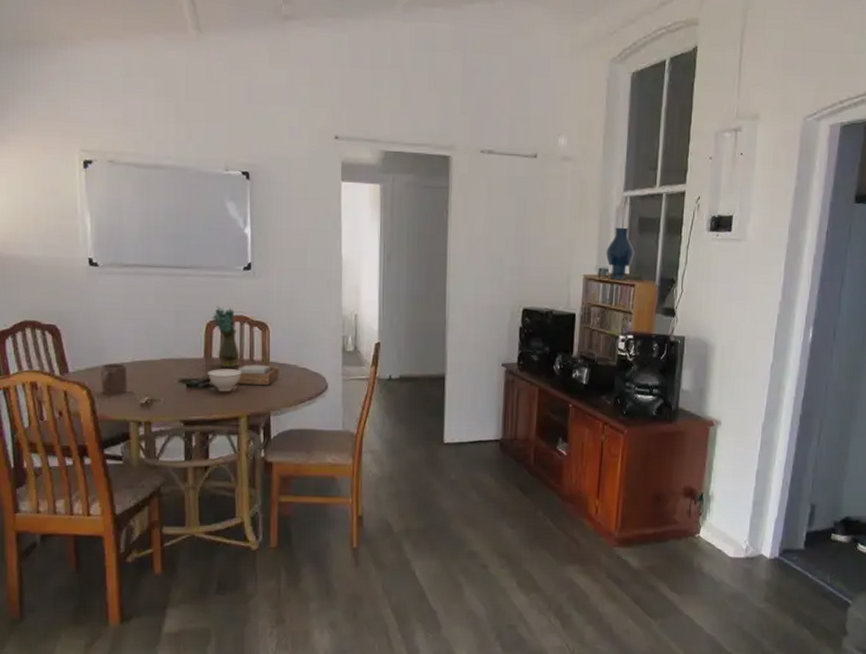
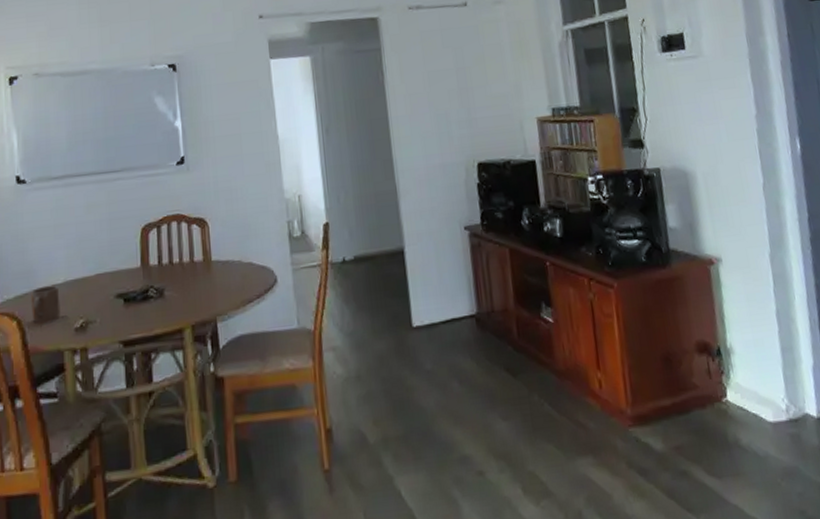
bowl: present [208,369,242,391] -> none [146,274,183,302]
vase: present [212,306,239,368] -> none [147,207,179,275]
napkin holder: present [237,365,279,386] -> none [178,264,223,291]
vase: present [605,227,634,280] -> none [556,61,587,118]

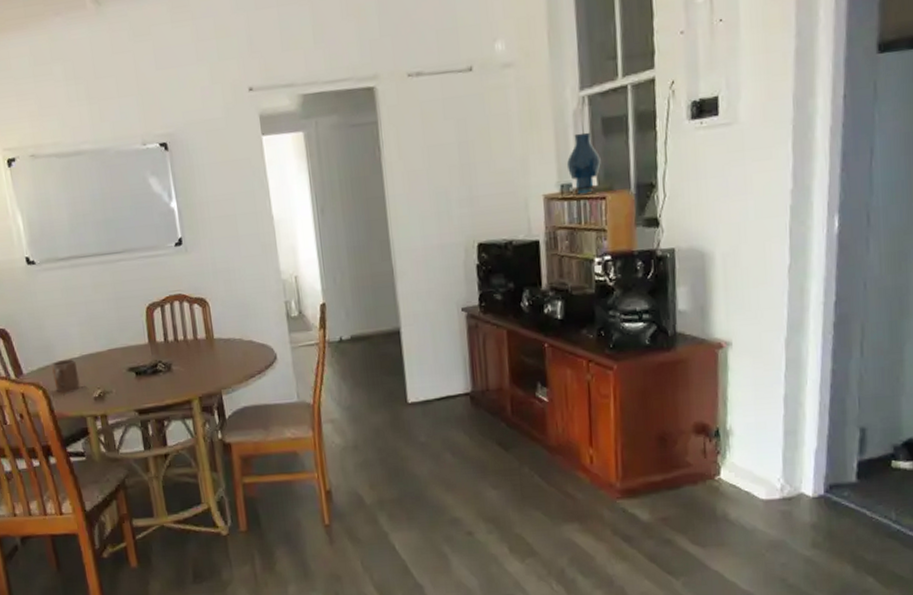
vase: none [556,61,587,118] -> present [566,132,601,195]

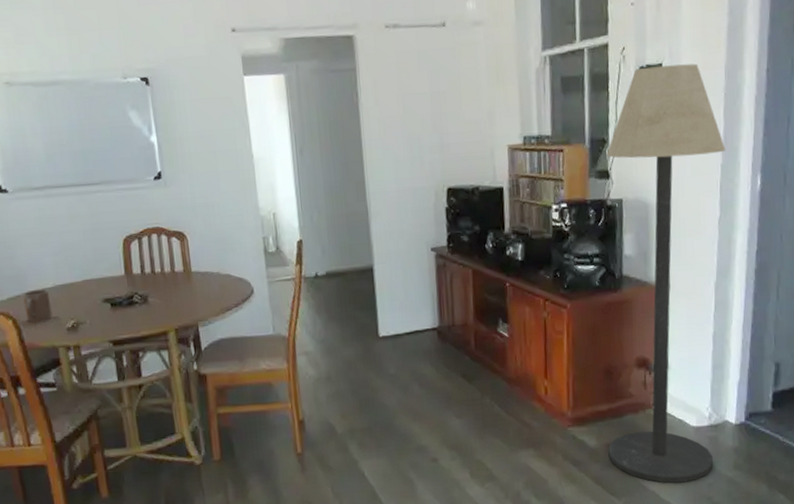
vase: present [566,132,601,195] -> none [529,89,560,146]
floor lamp: none [655,94,796,562] -> present [606,63,726,483]

